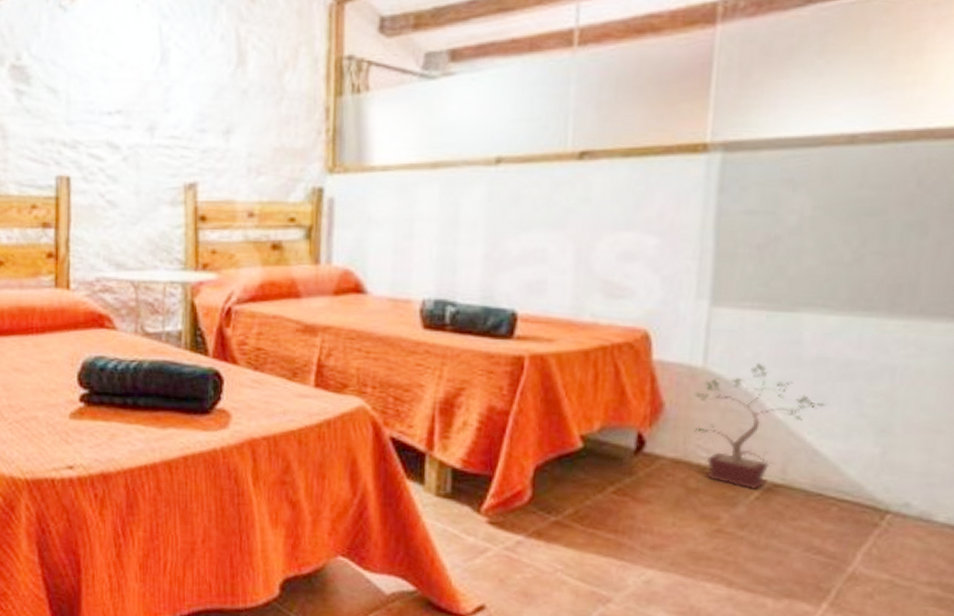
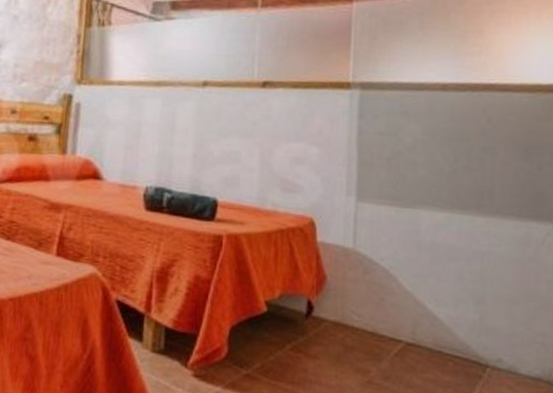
potted plant: present [694,362,826,489] -> none [347,246,440,347]

